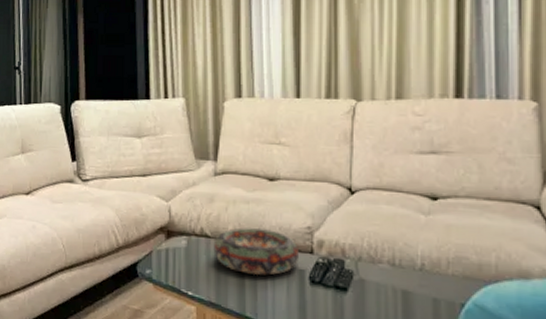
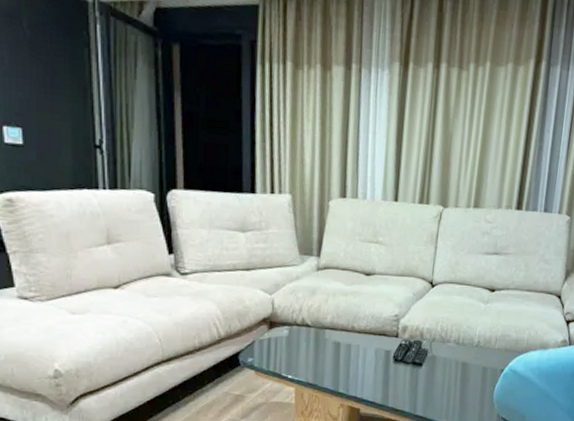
decorative bowl: present [213,227,300,276] -> none [313,317,387,357]

